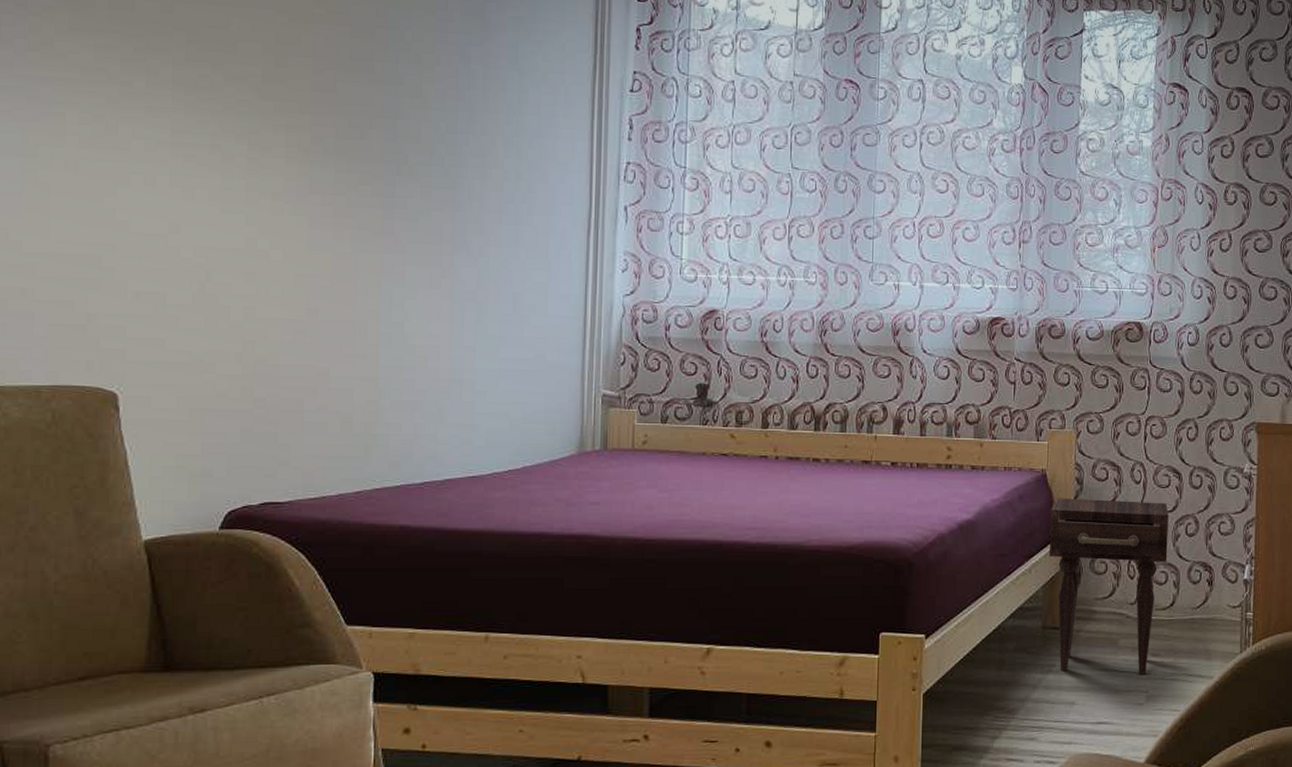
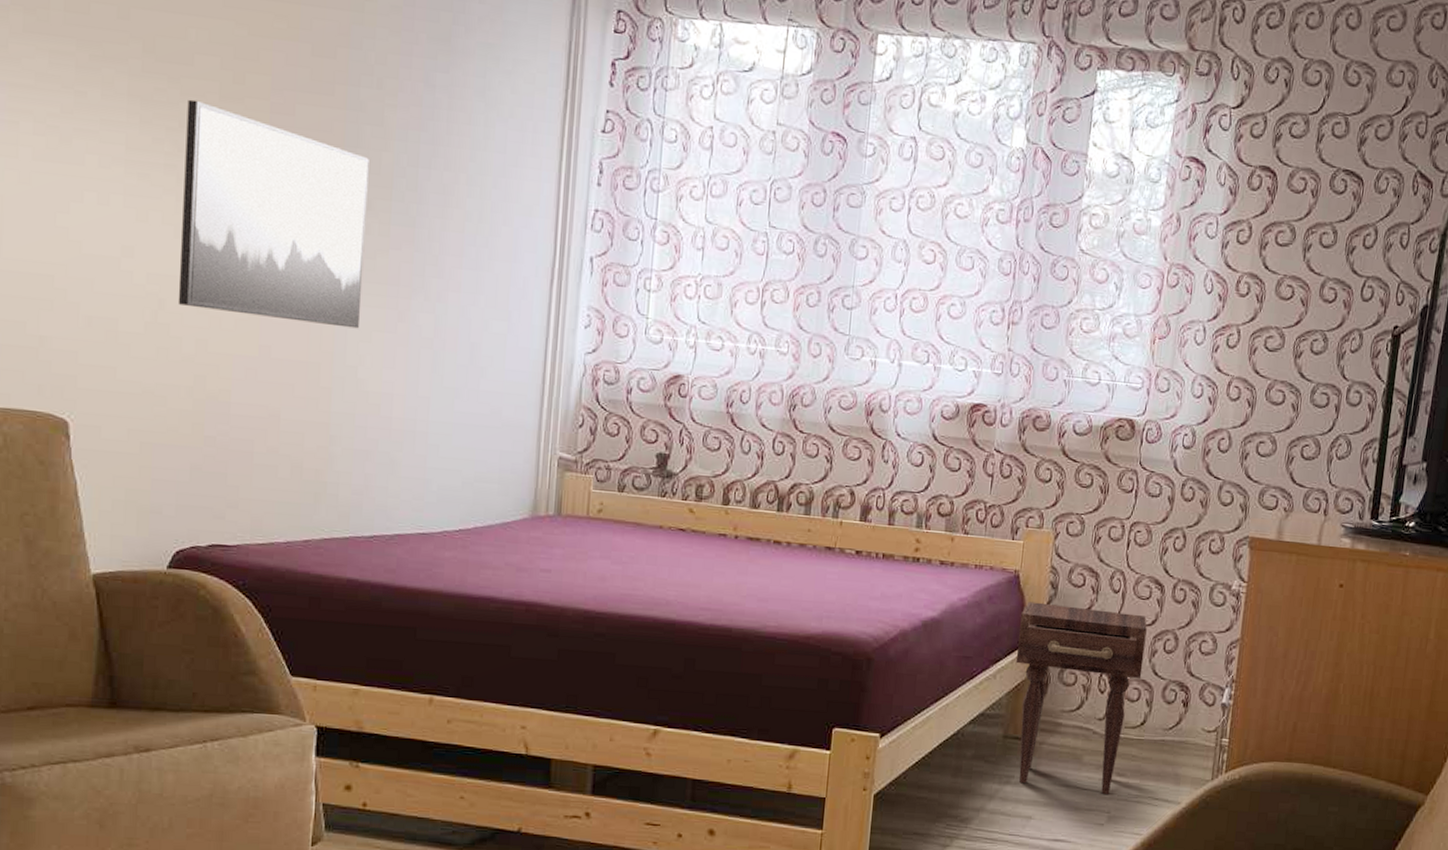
wall art: none [225,83,409,287] -> present [178,99,369,329]

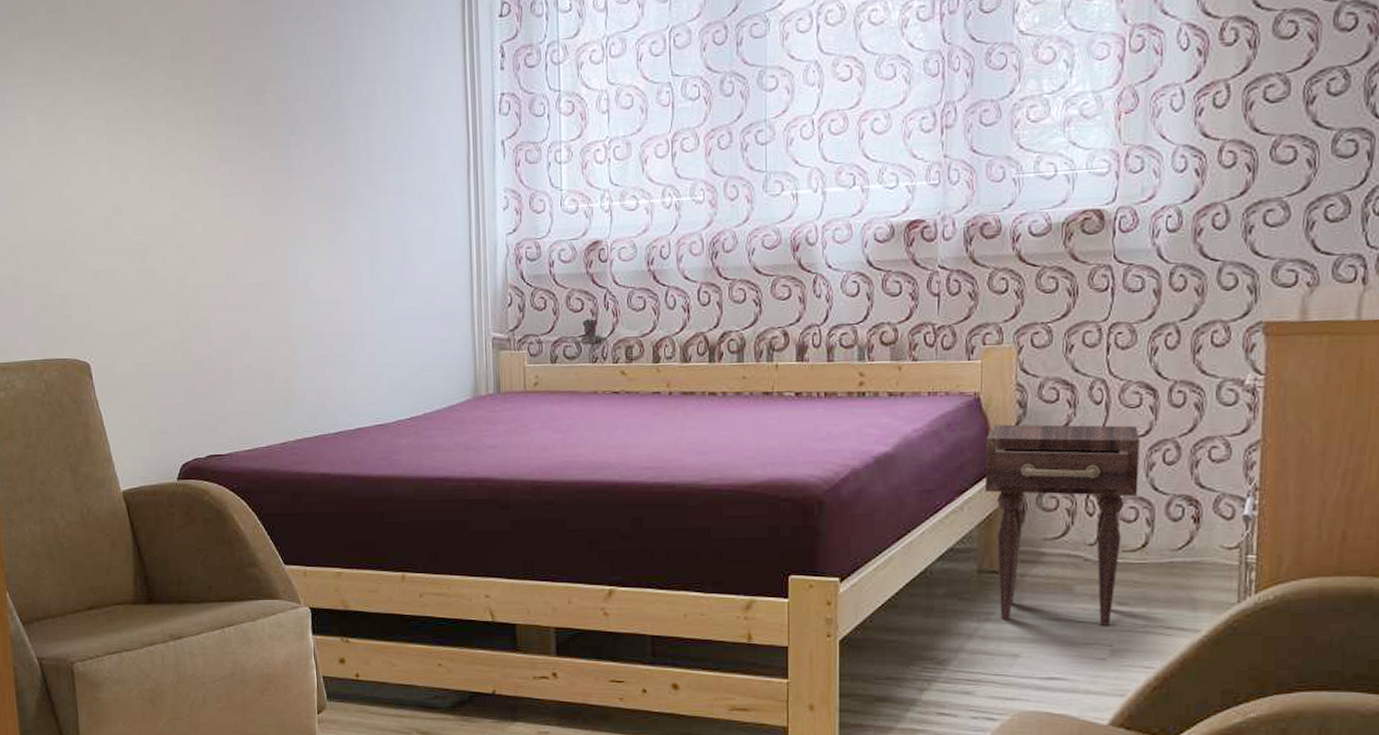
wall art: present [178,99,369,329] -> none [147,66,306,250]

